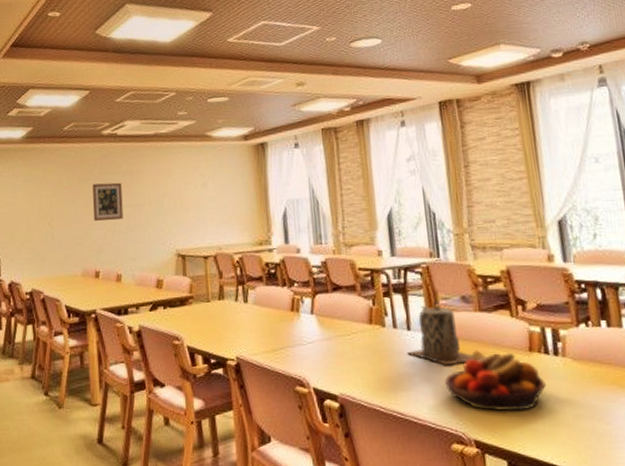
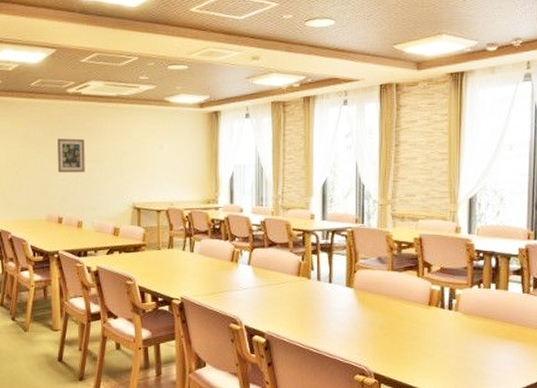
teapot: present [407,300,475,366] -> none [327,259,382,314]
fruit bowl: present [445,350,546,412] -> none [356,302,438,352]

